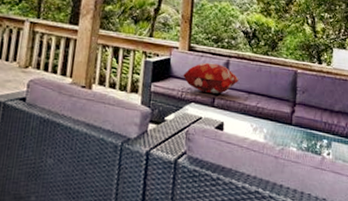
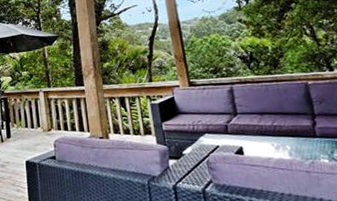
decorative pillow: present [183,62,239,94] -> none [190,92,247,122]

